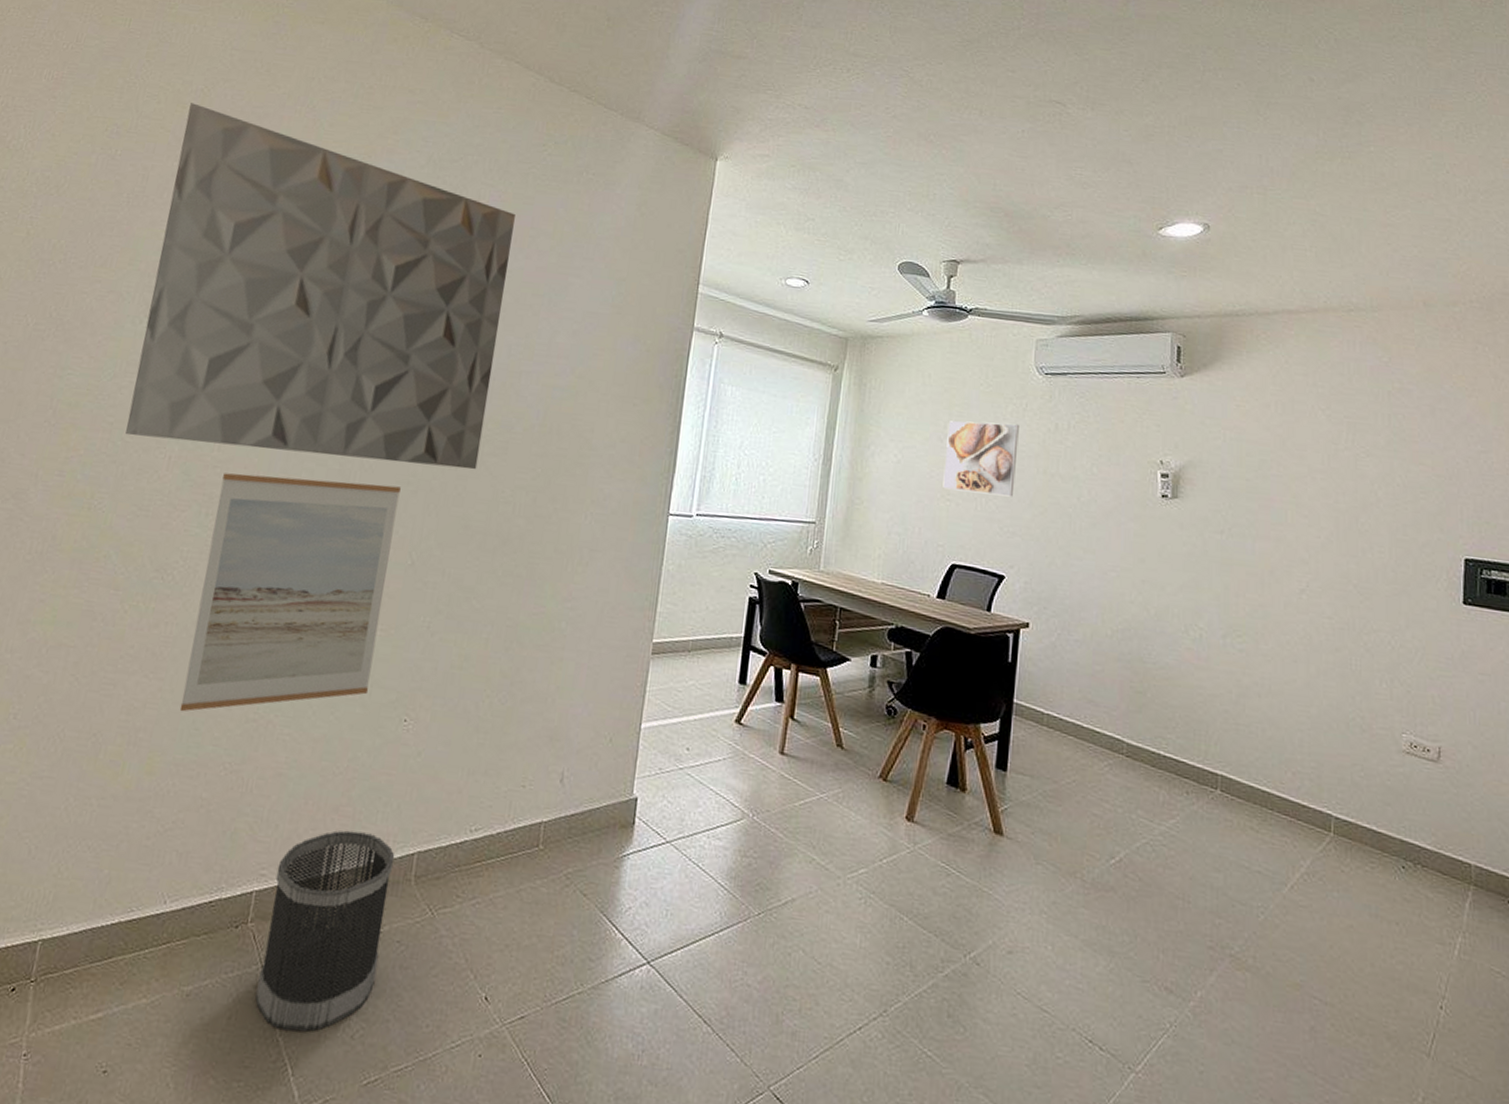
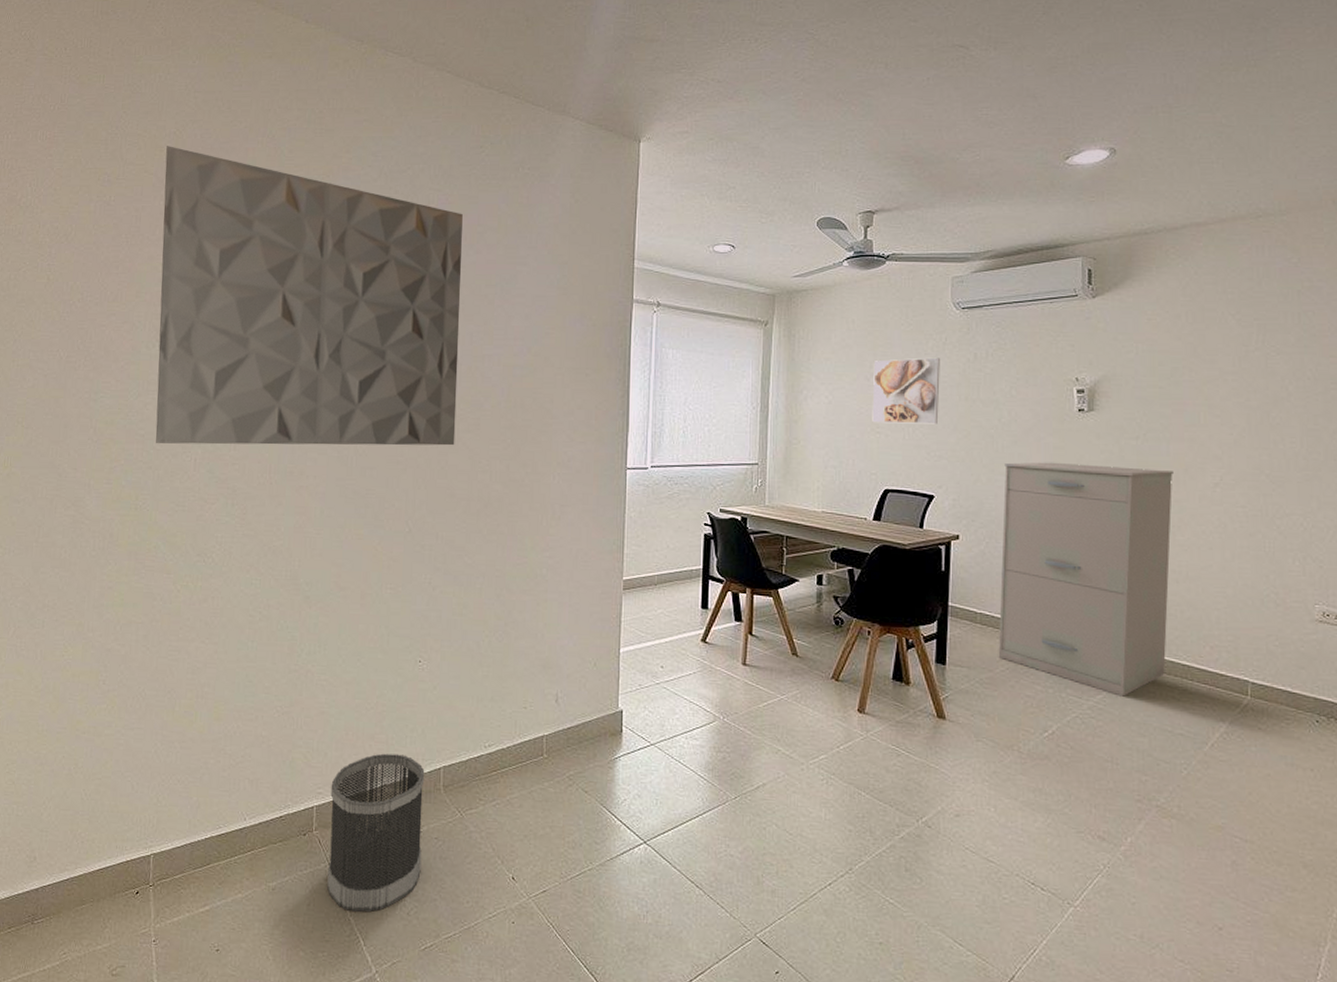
wall art: present [179,473,401,712] -> none [234,466,392,669]
filing cabinet: none [1064,546,1258,824] -> present [998,462,1173,697]

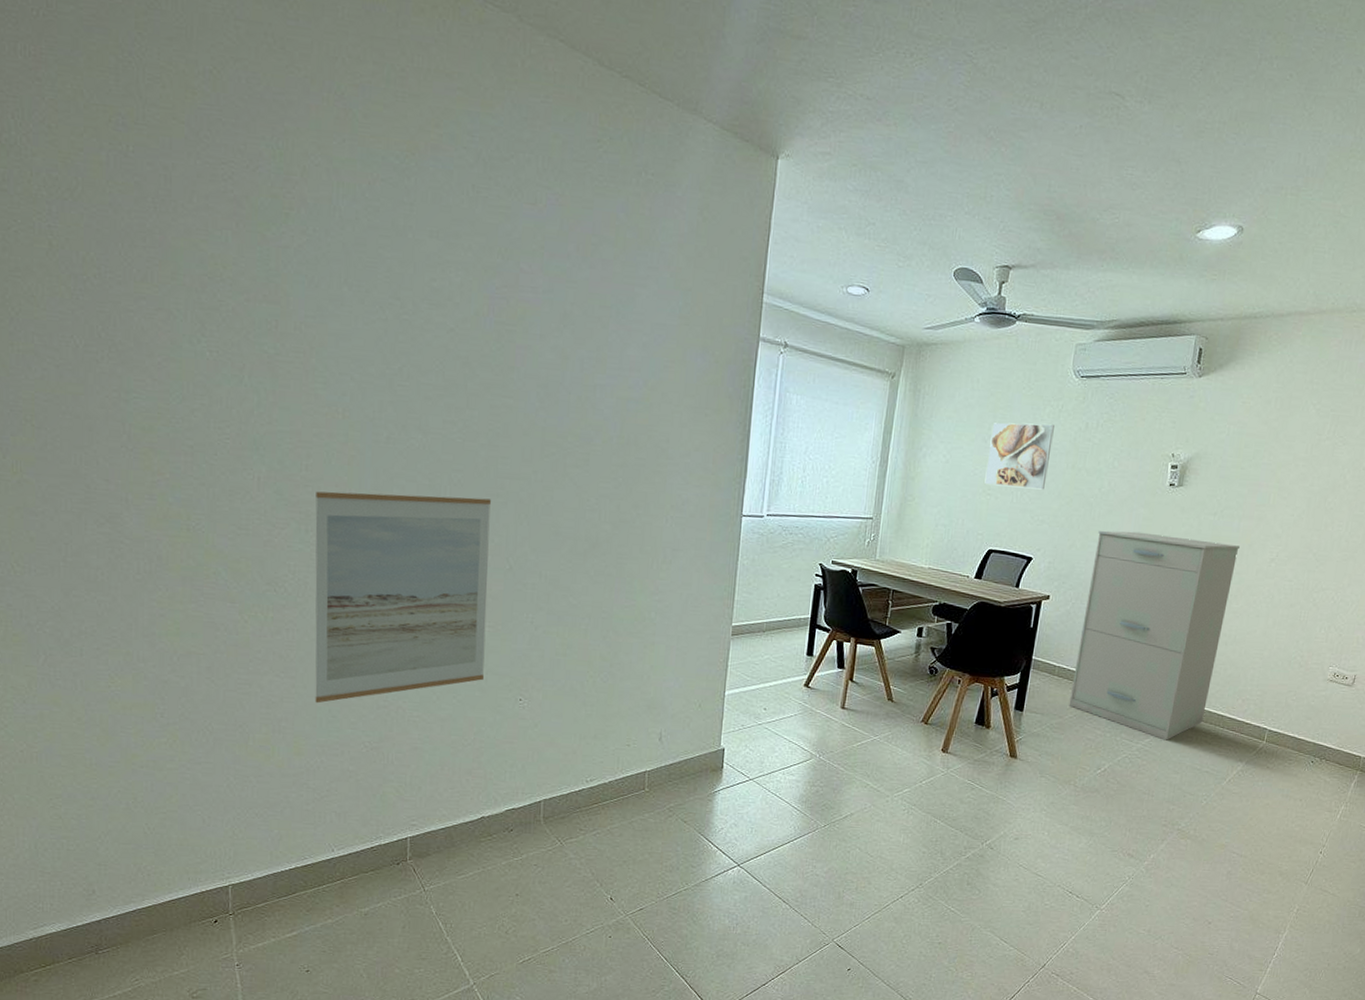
wall panel: present [155,146,463,446] -> none [200,87,575,481]
wall art: none [234,466,392,669] -> present [315,491,491,704]
wastebasket: present [327,753,425,913] -> none [423,787,525,933]

